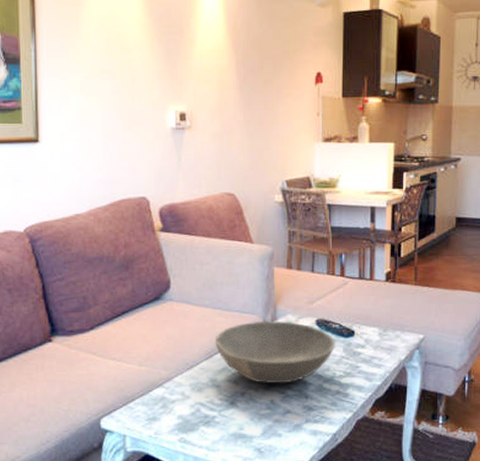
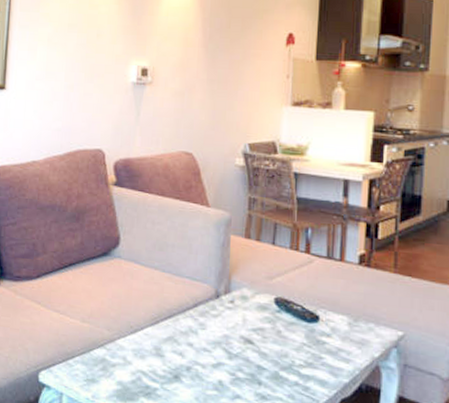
bowl: present [215,321,335,384] -> none [162,290,296,365]

